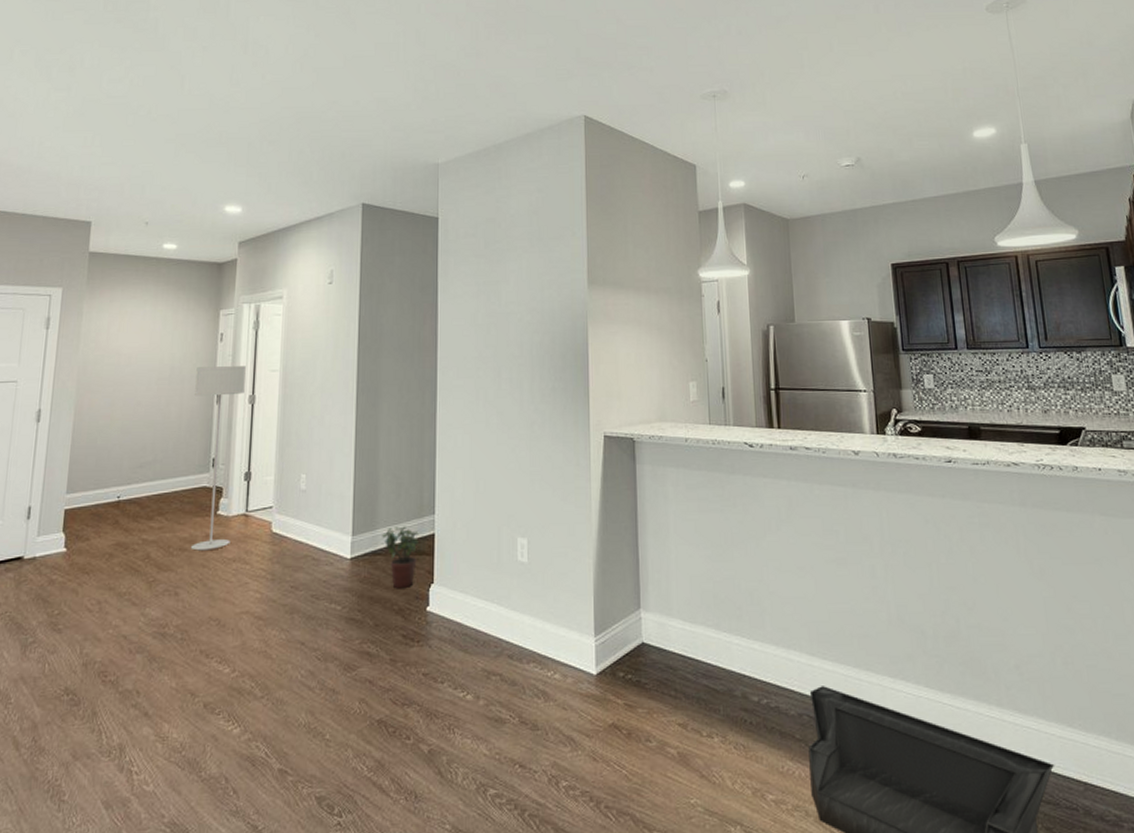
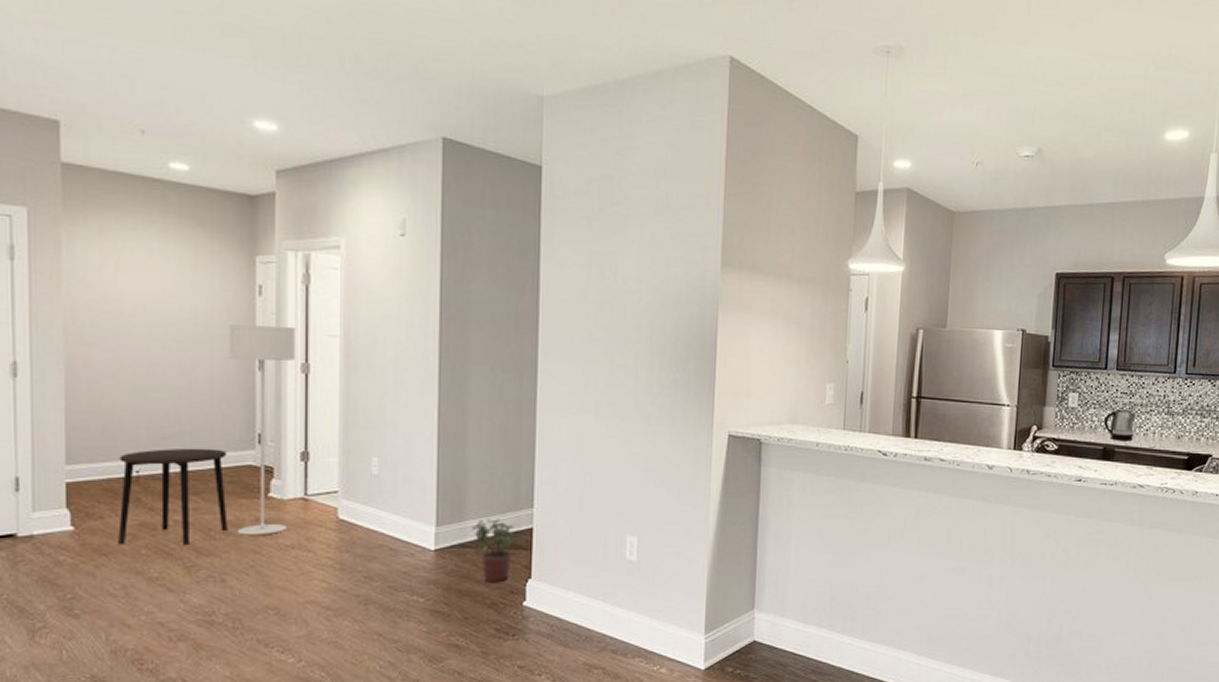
side table: none [98,473,188,564] -> present [118,448,228,546]
kettle: none [964,387,998,419] -> present [1104,409,1136,442]

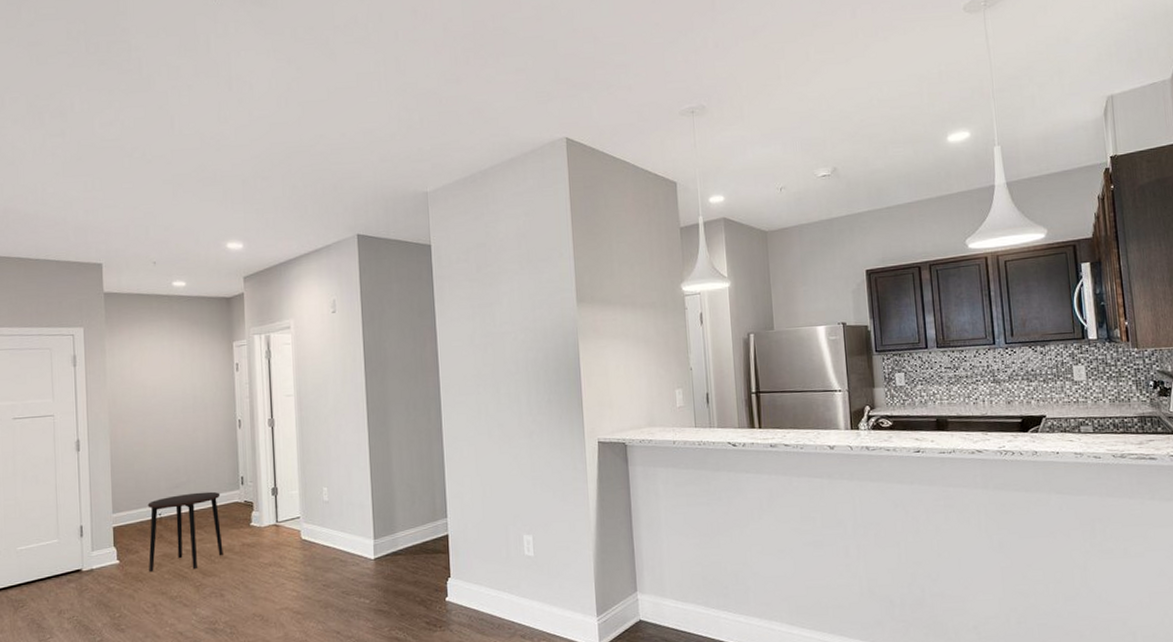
floor lamp: present [229,324,295,536] -> none [217,392,265,558]
potted plant: present [471,518,515,583] -> none [401,529,434,584]
kettle: present [1104,409,1136,442] -> none [933,382,964,412]

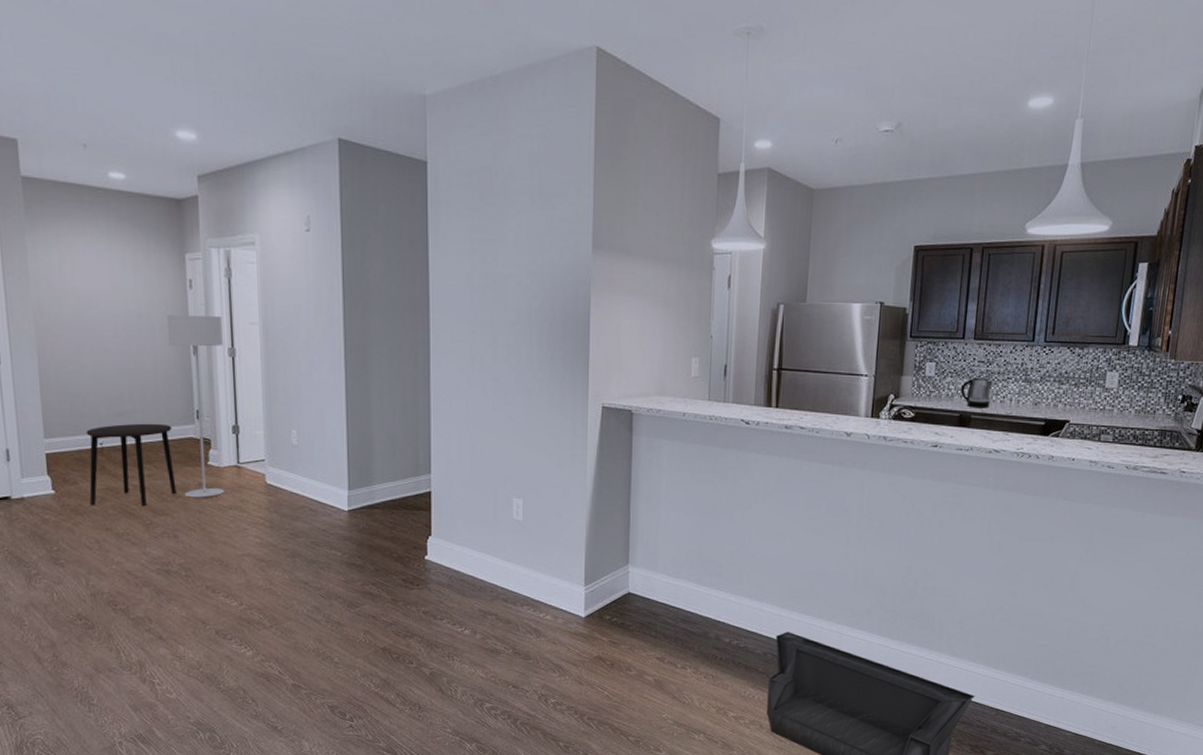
floor lamp: none [217,392,265,558] -> present [167,315,225,498]
kettle: none [933,382,964,412] -> present [961,377,993,408]

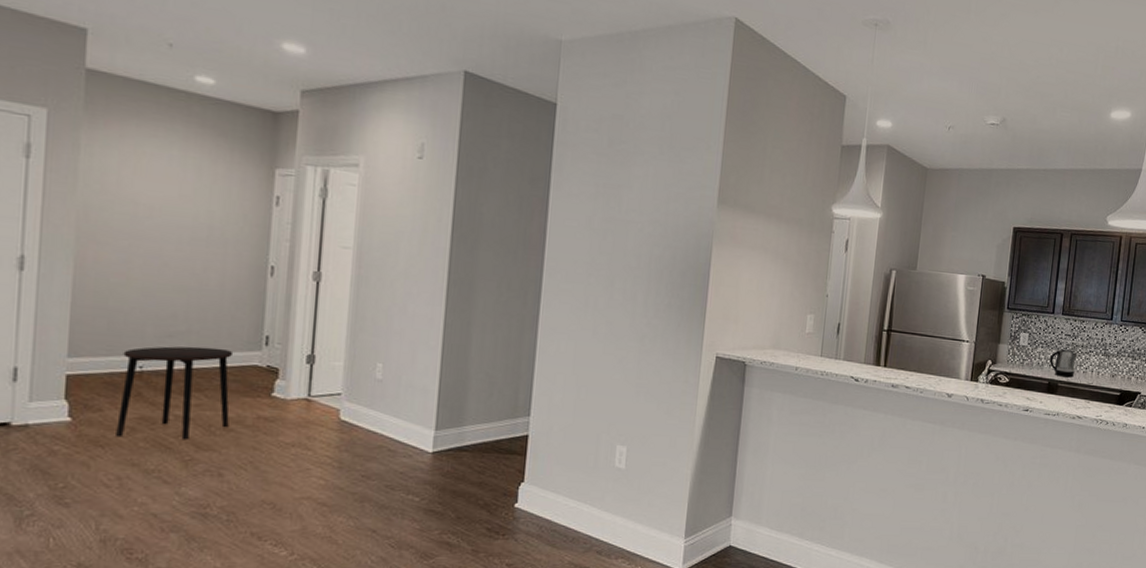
floor lamp: present [167,315,225,498] -> none [237,231,309,433]

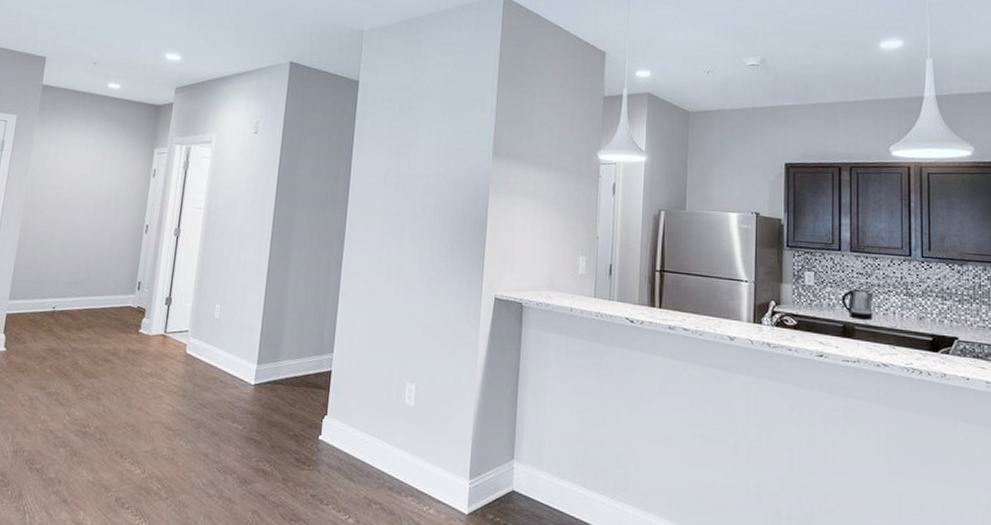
side table: present [116,346,234,440] -> none [32,290,116,369]

